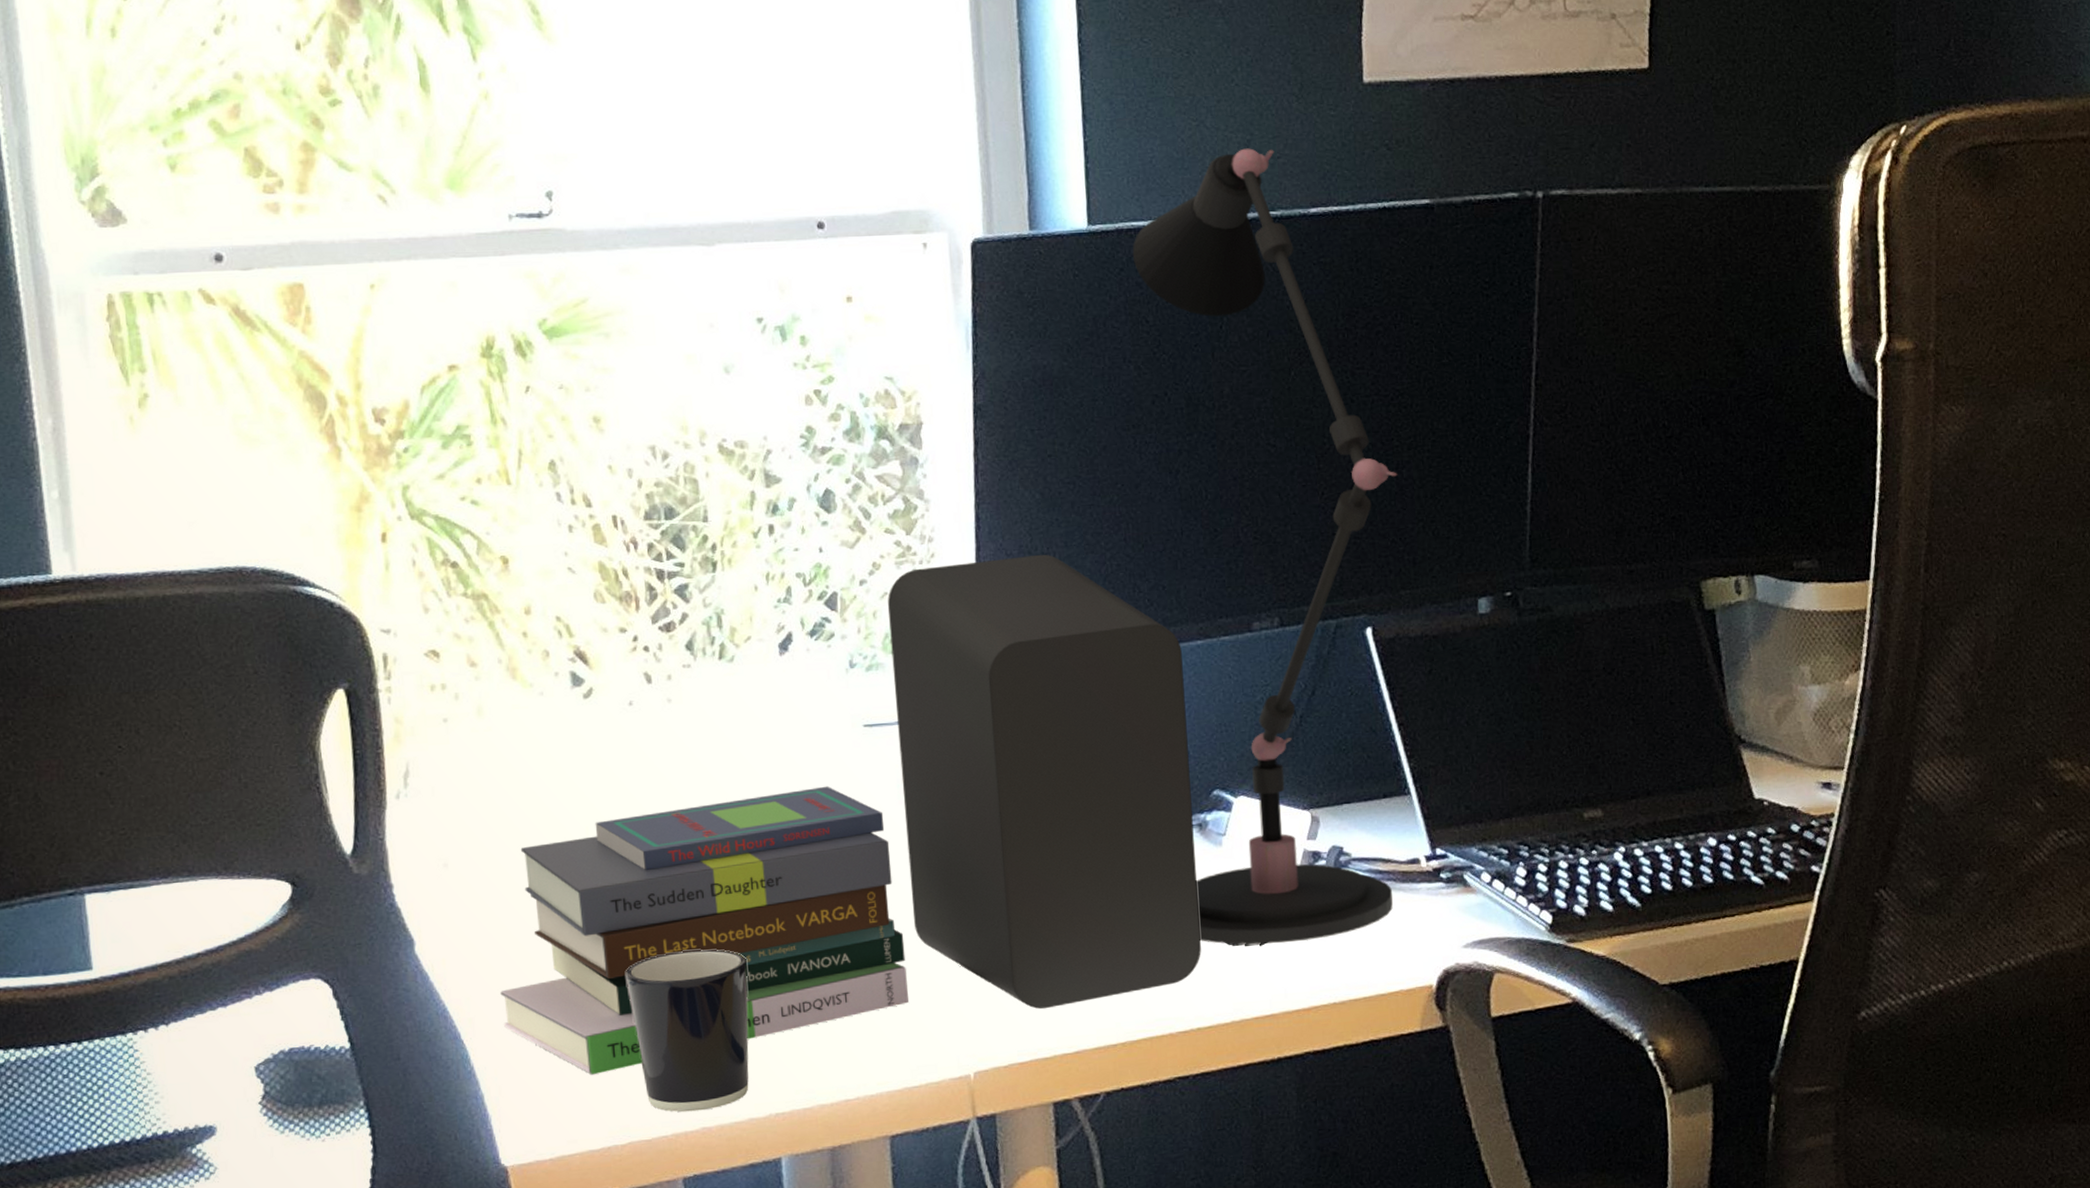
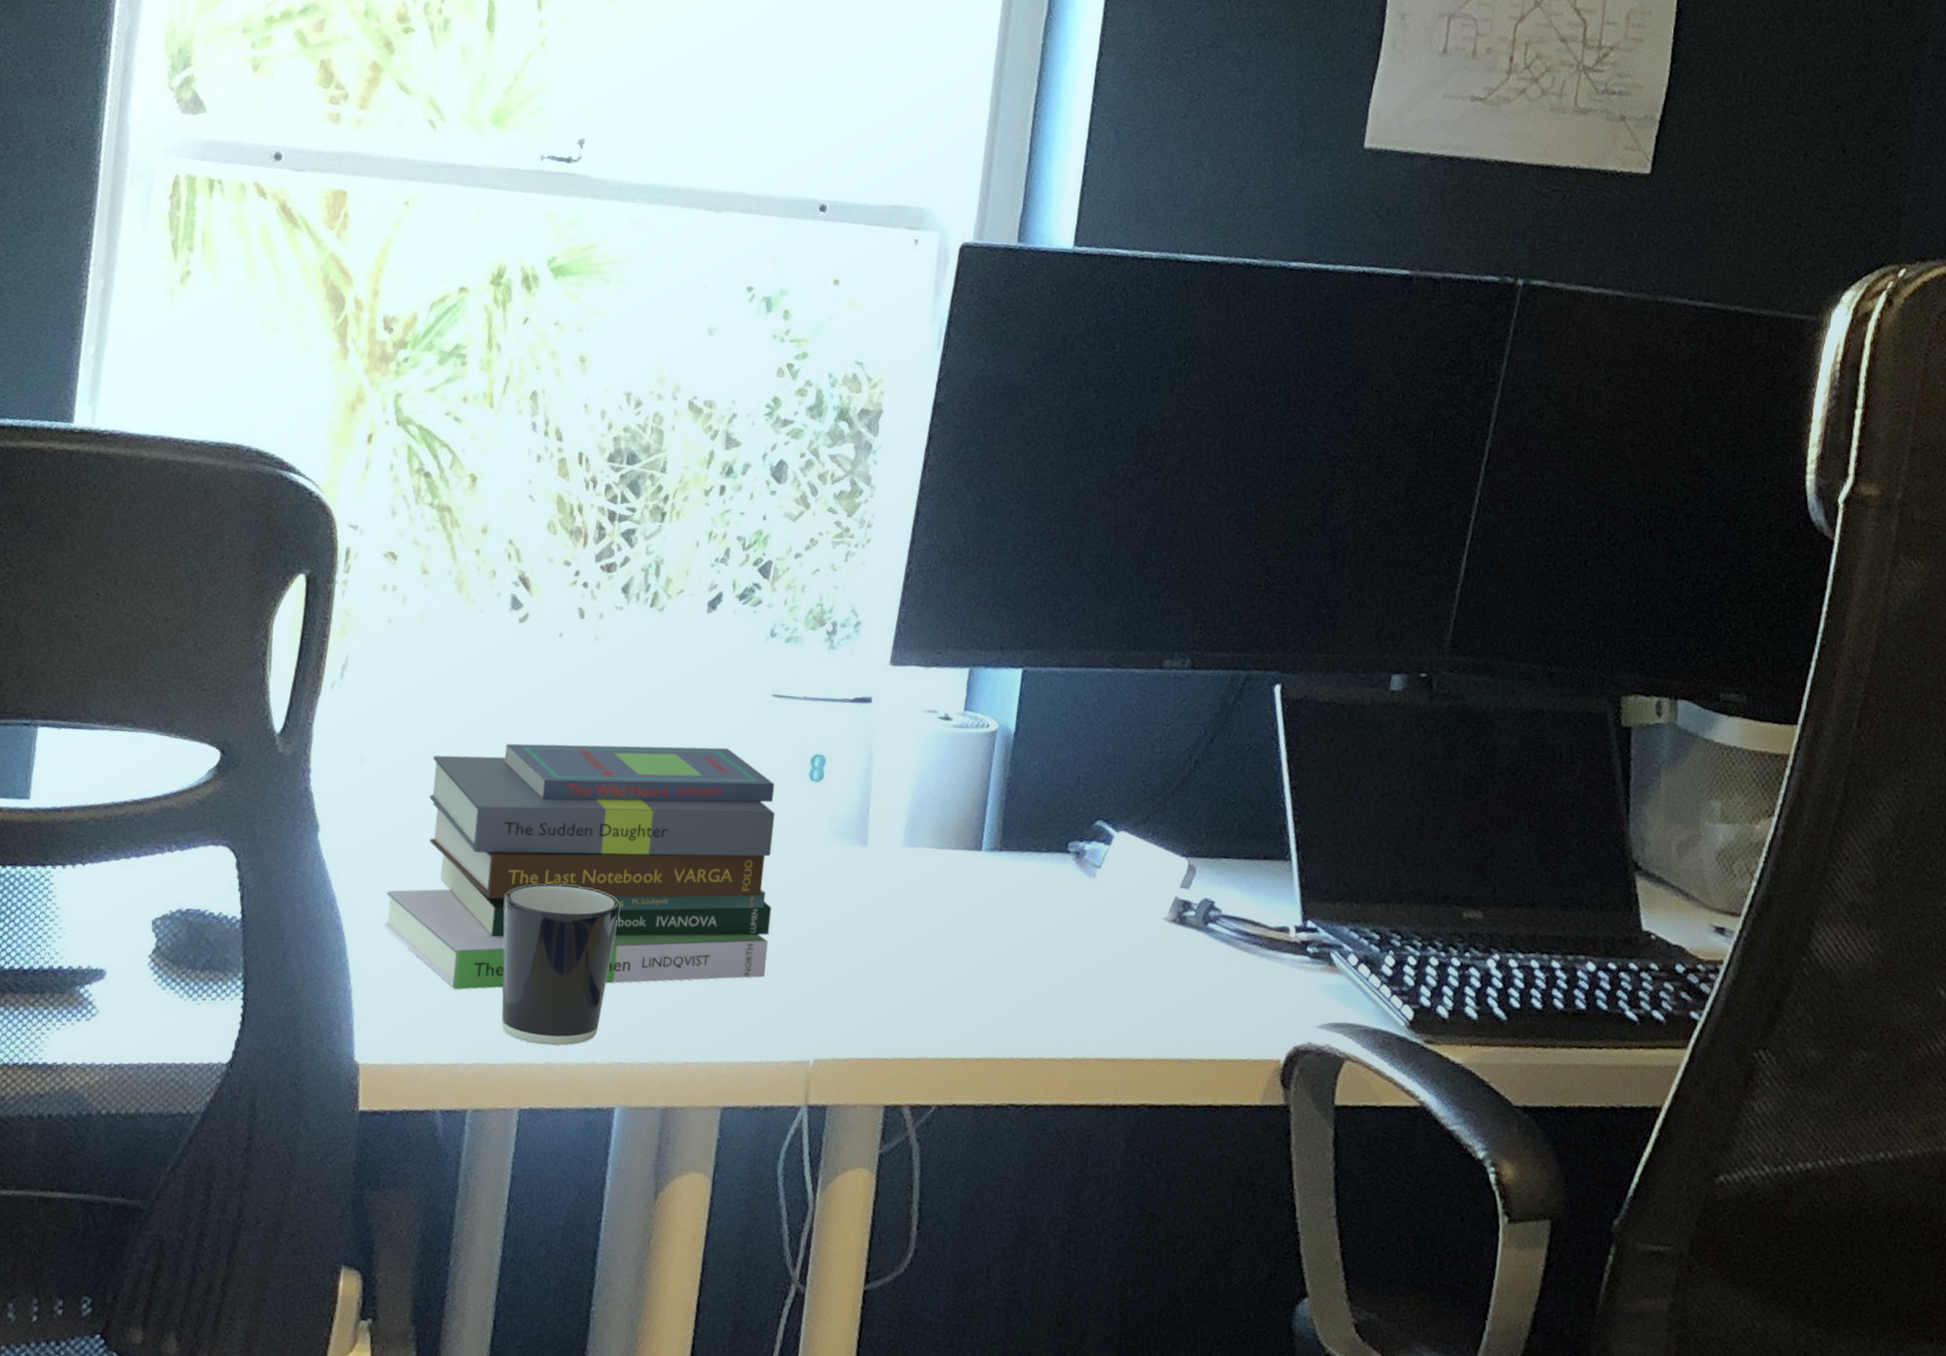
speaker: present [888,554,1201,1010] -> none [783,551,1091,1010]
desk lamp: present [1132,148,1398,945] -> none [1056,194,1333,991]

